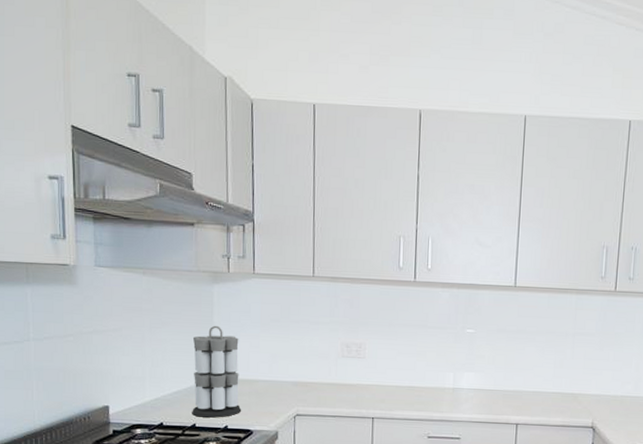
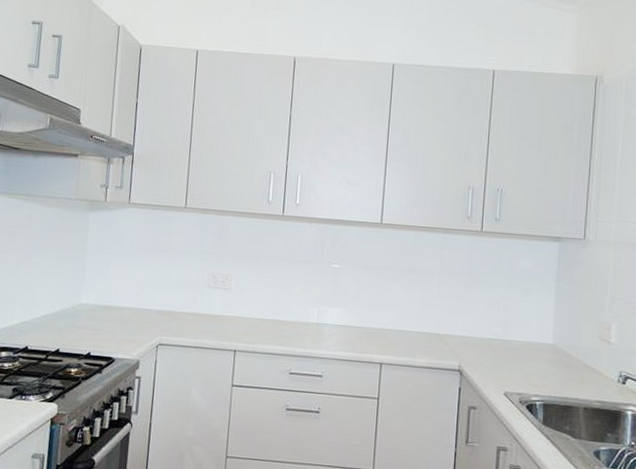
spice rack: present [192,325,241,418] -> none [57,251,109,344]

